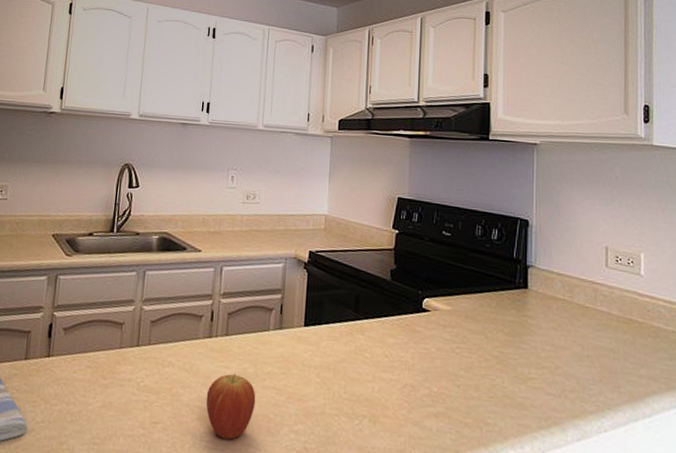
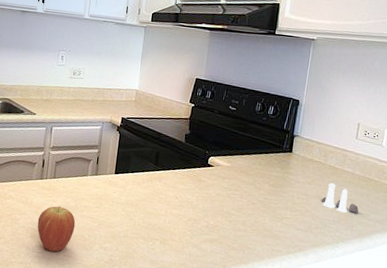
salt and pepper shaker set: none [573,327,625,368] -> present [321,182,359,213]

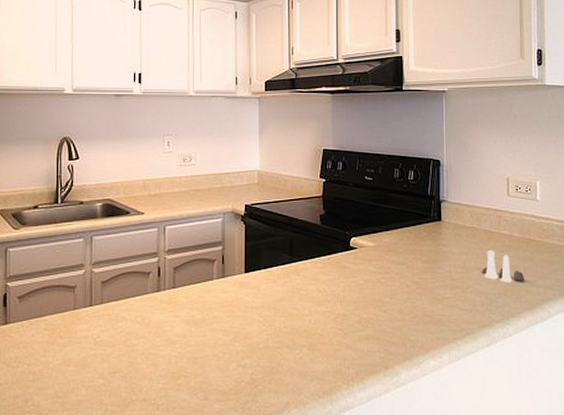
fruit: present [37,206,76,252] -> none [159,321,205,379]

